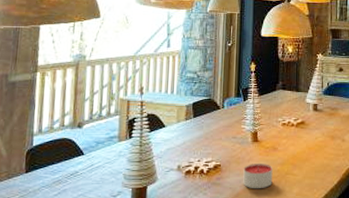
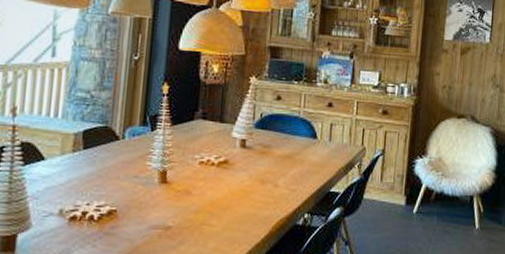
candle: present [243,164,273,189] -> none [144,210,184,242]

